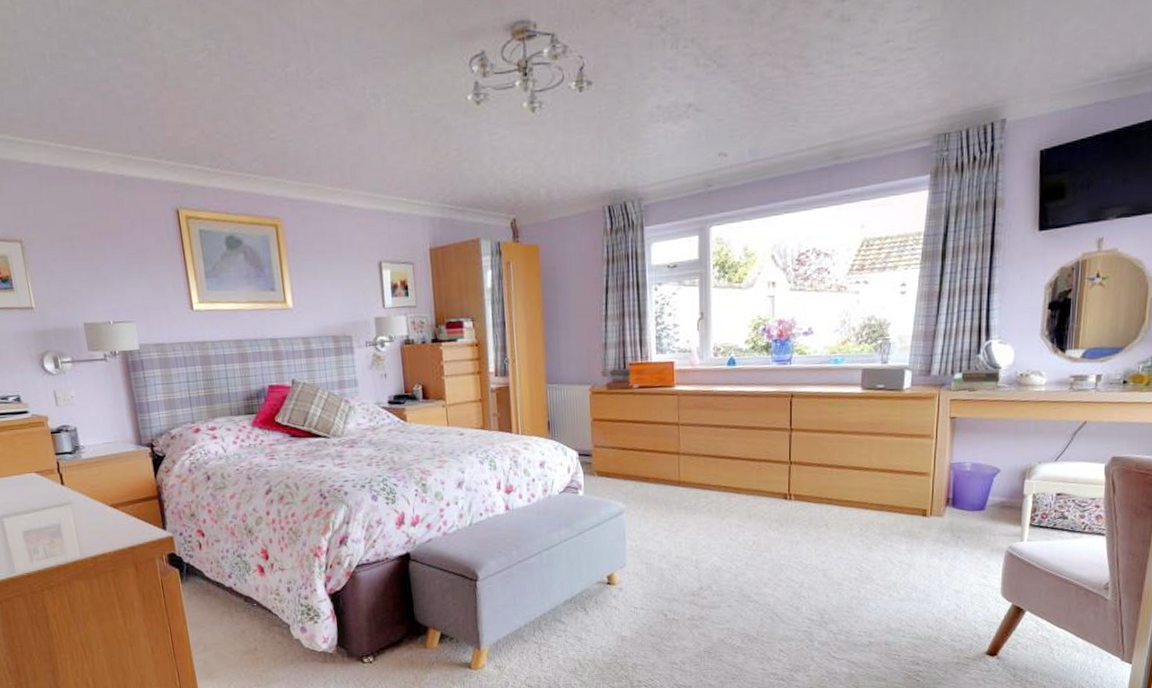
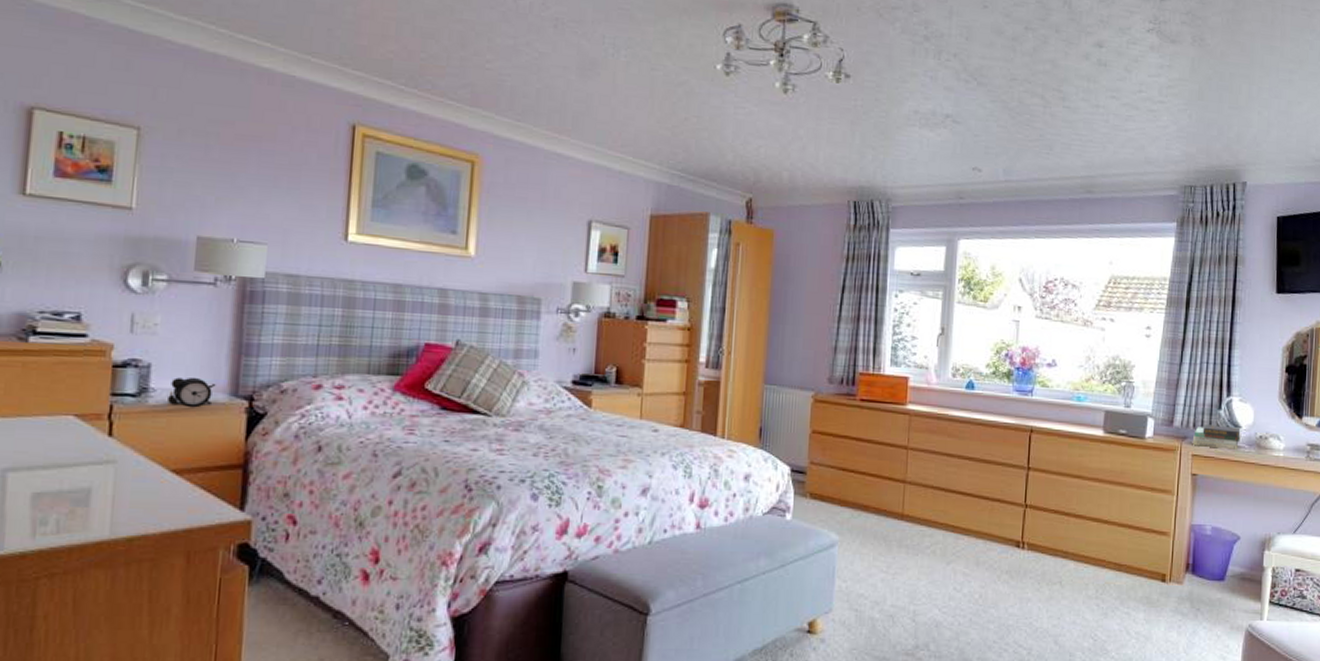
alarm clock: none [93,434,125,458] -> present [168,377,216,408]
books: present [605,368,639,391] -> none [830,376,868,404]

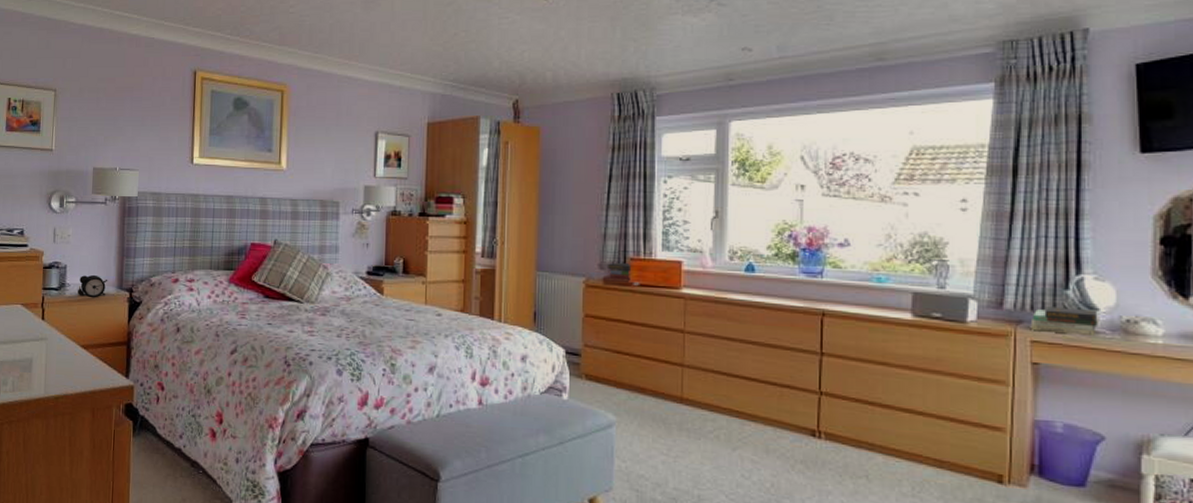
books: none [830,376,868,404] -> present [602,262,640,288]

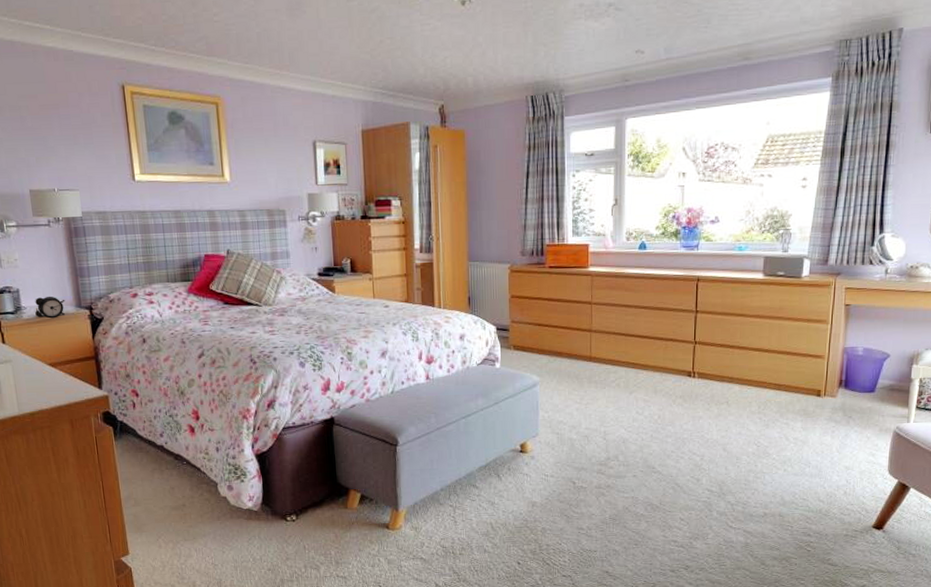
books: present [602,262,640,288] -> none [524,248,556,270]
books: present [1030,306,1100,337] -> none [845,260,893,281]

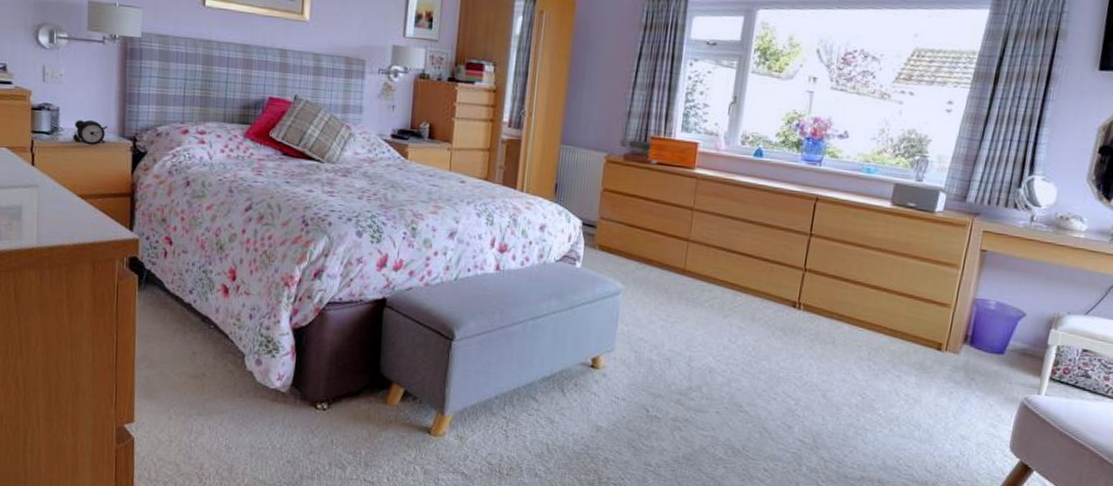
books: none [524,248,556,270] -> present [622,140,658,166]

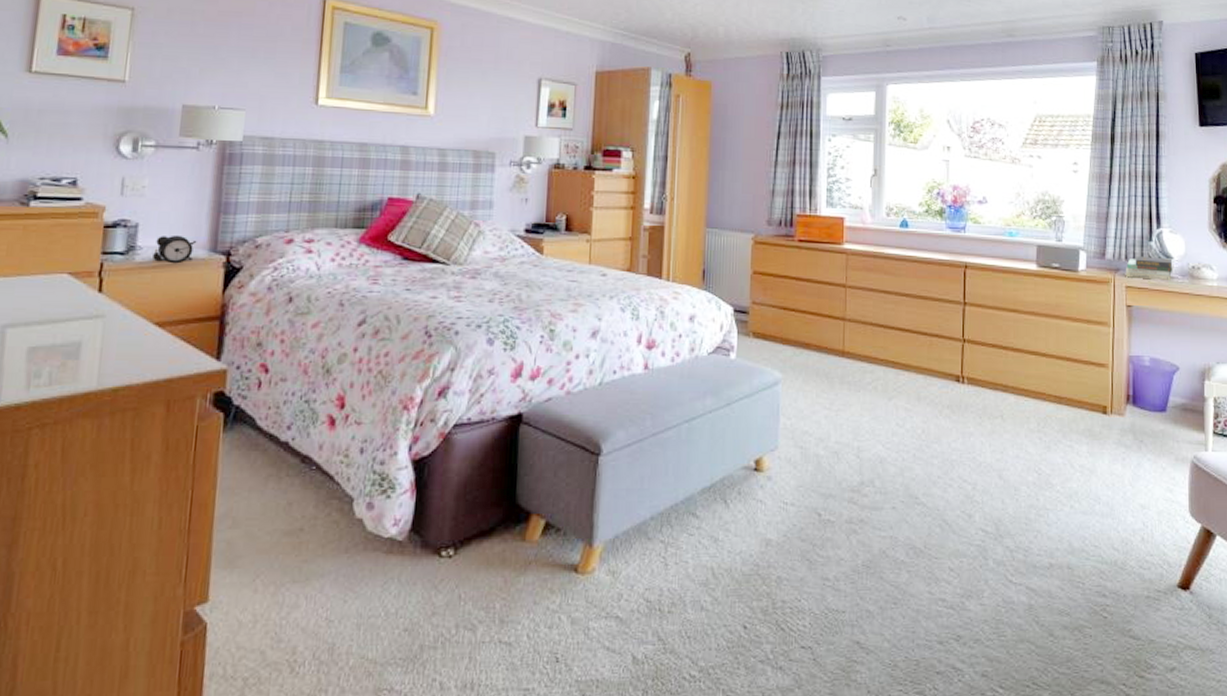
books: present [622,140,658,166] -> none [770,218,806,244]
books: none [984,202,1041,230] -> present [1125,256,1174,282]

